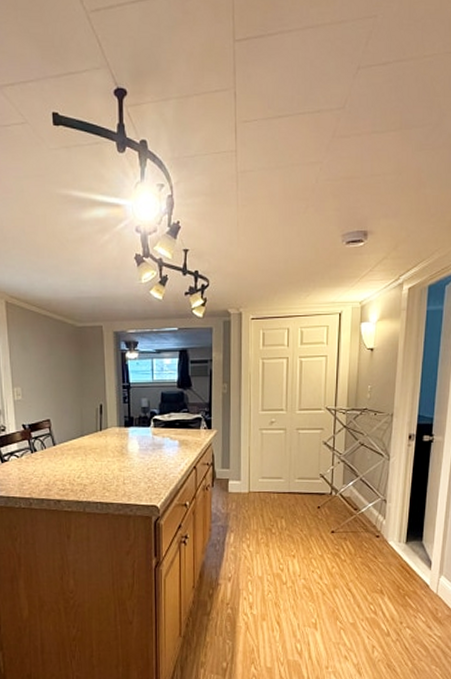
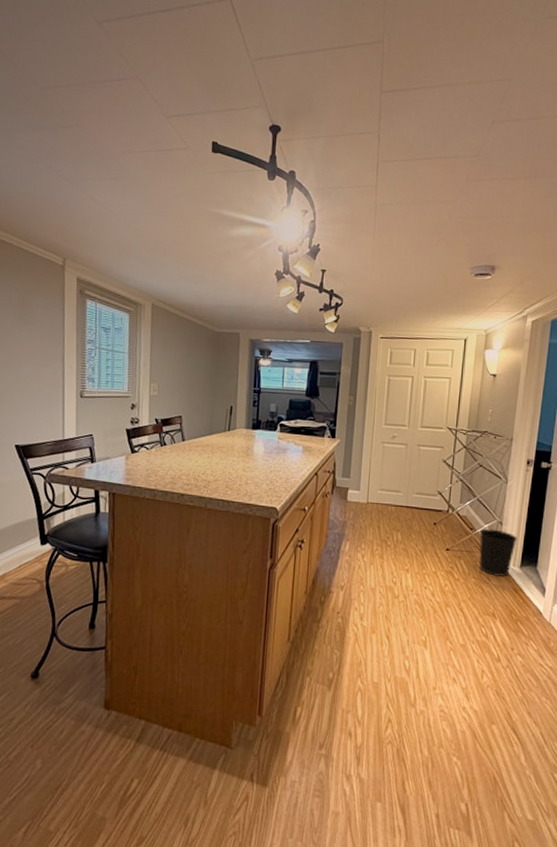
wastebasket: none [363,507,402,555] -> present [479,528,518,578]

